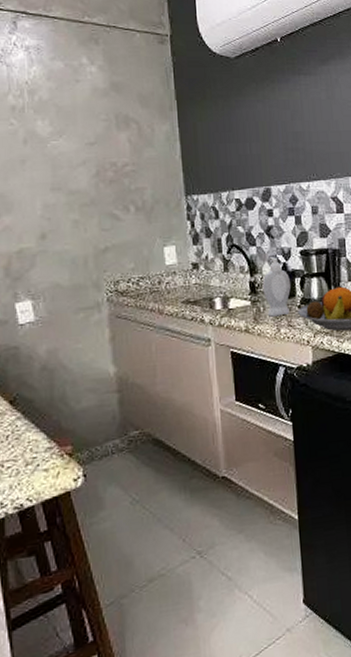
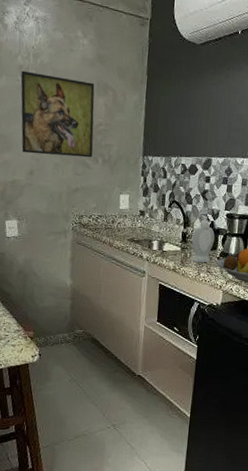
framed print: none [14,111,122,213] -> present [20,70,95,158]

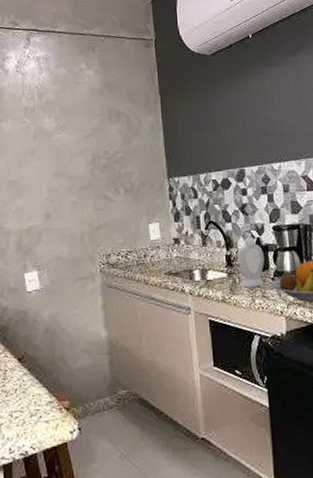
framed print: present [20,70,95,158] -> none [27,111,113,196]

